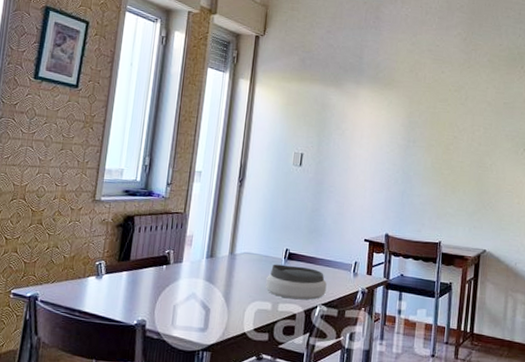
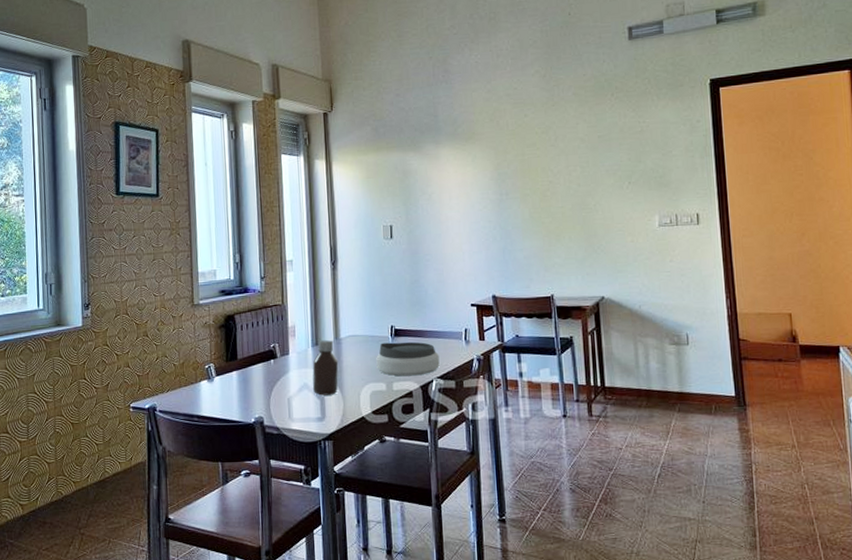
bottle: none [199,253,230,308] -> present [312,340,339,396]

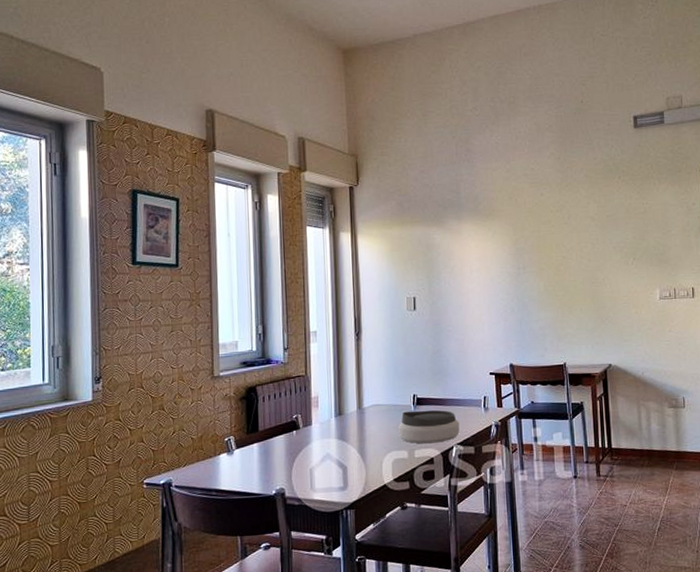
bottle: present [312,340,339,396] -> none [335,410,362,465]

